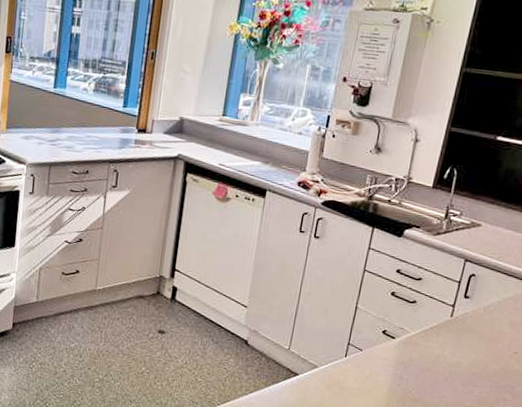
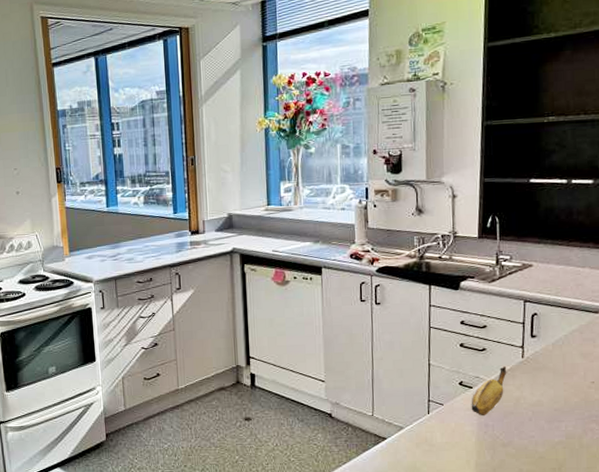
banana: none [389,321,434,368] -> present [471,365,507,415]

